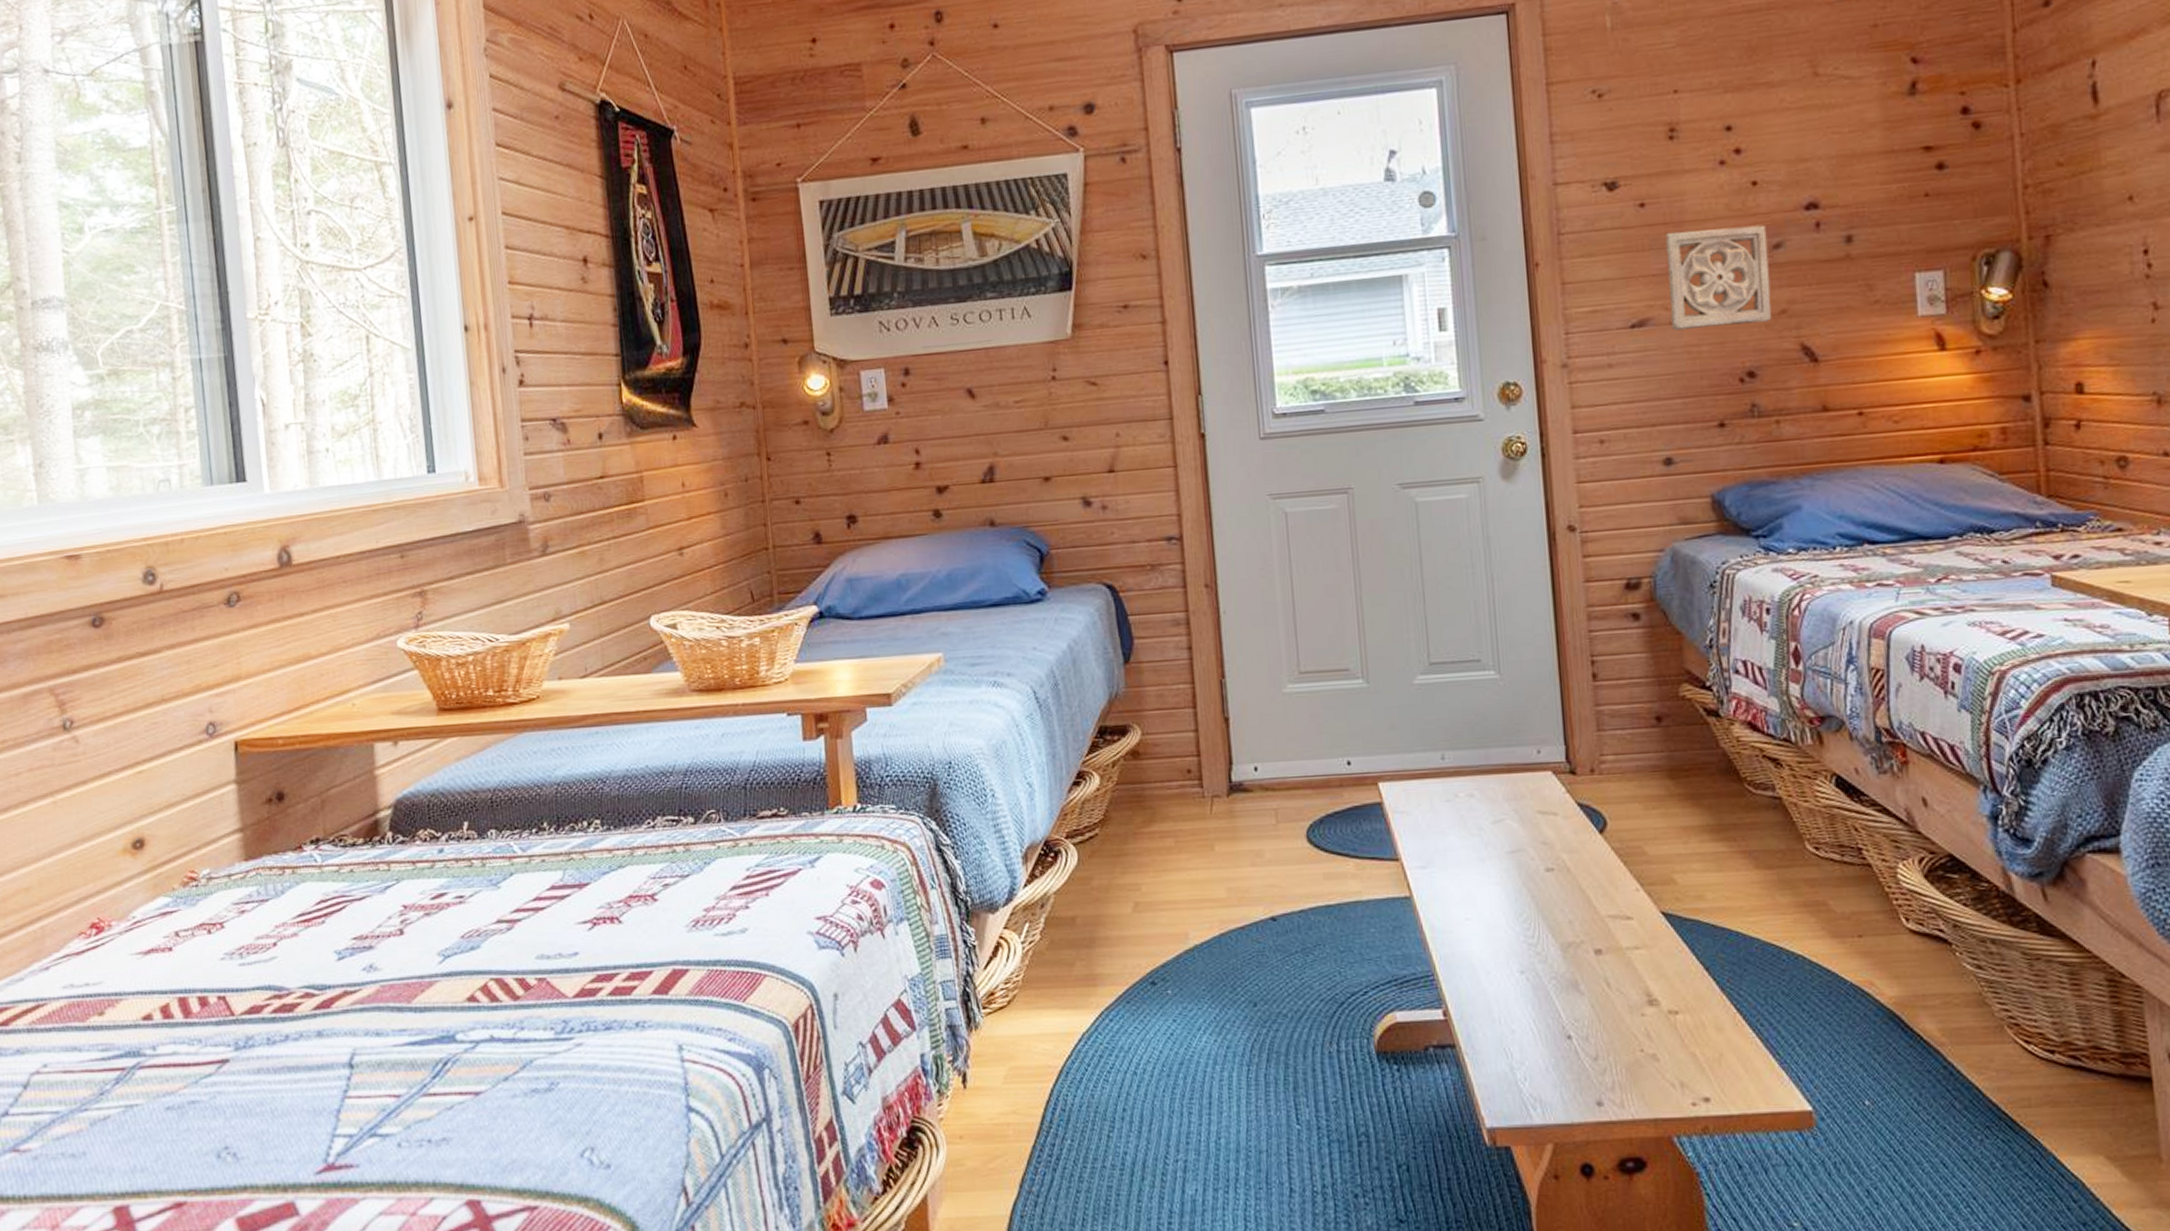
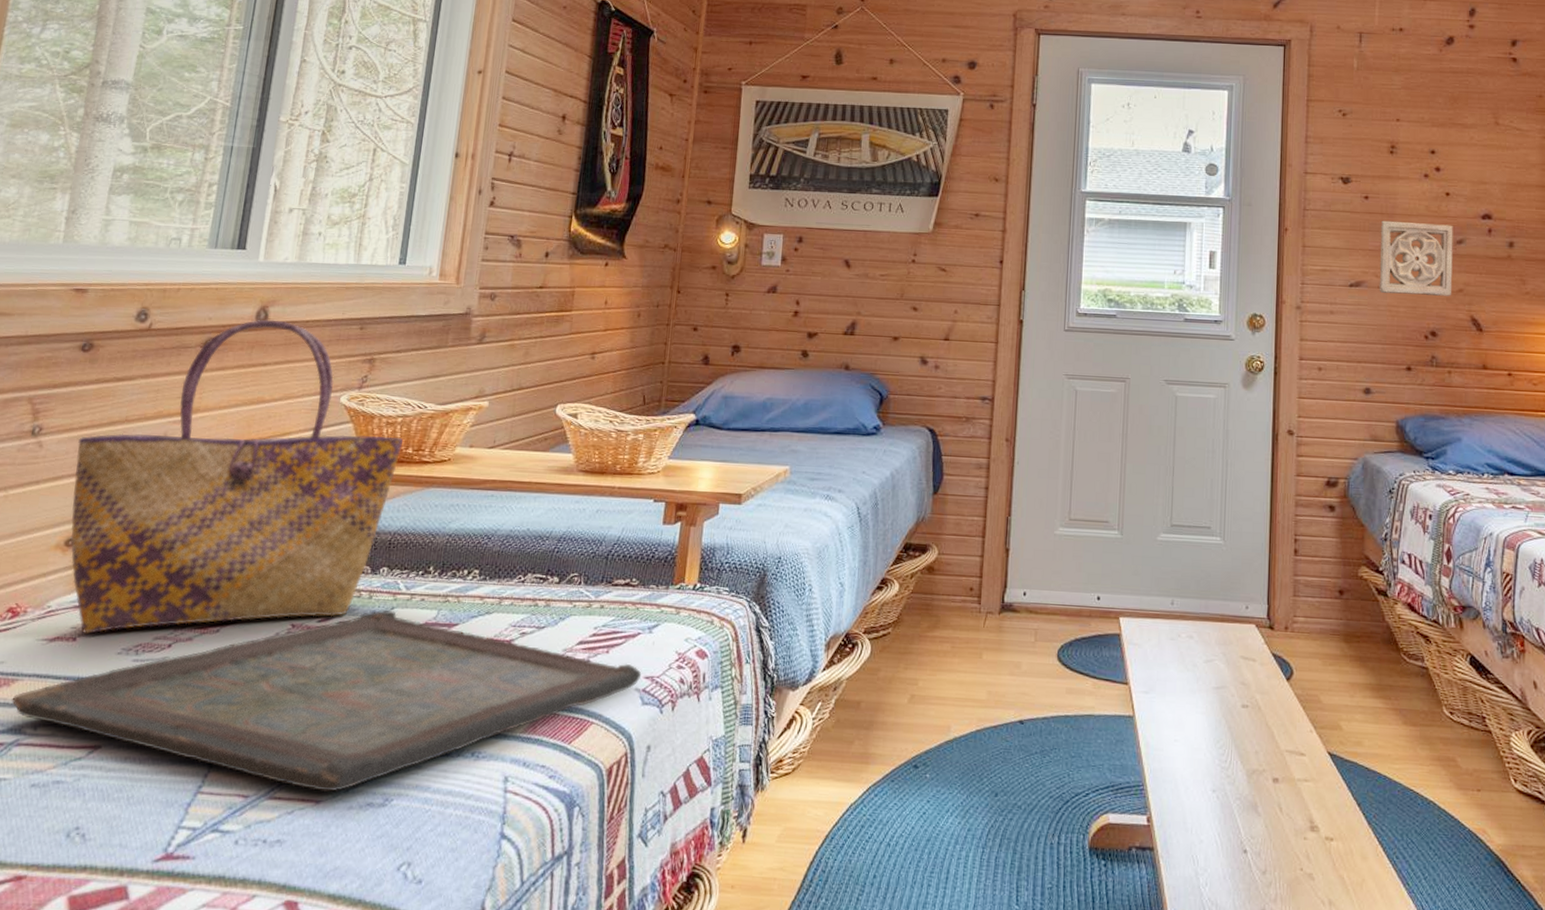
tote bag: none [116,560,481,941] -> present [70,319,404,634]
serving tray: none [121,877,812,1082] -> present [12,610,642,792]

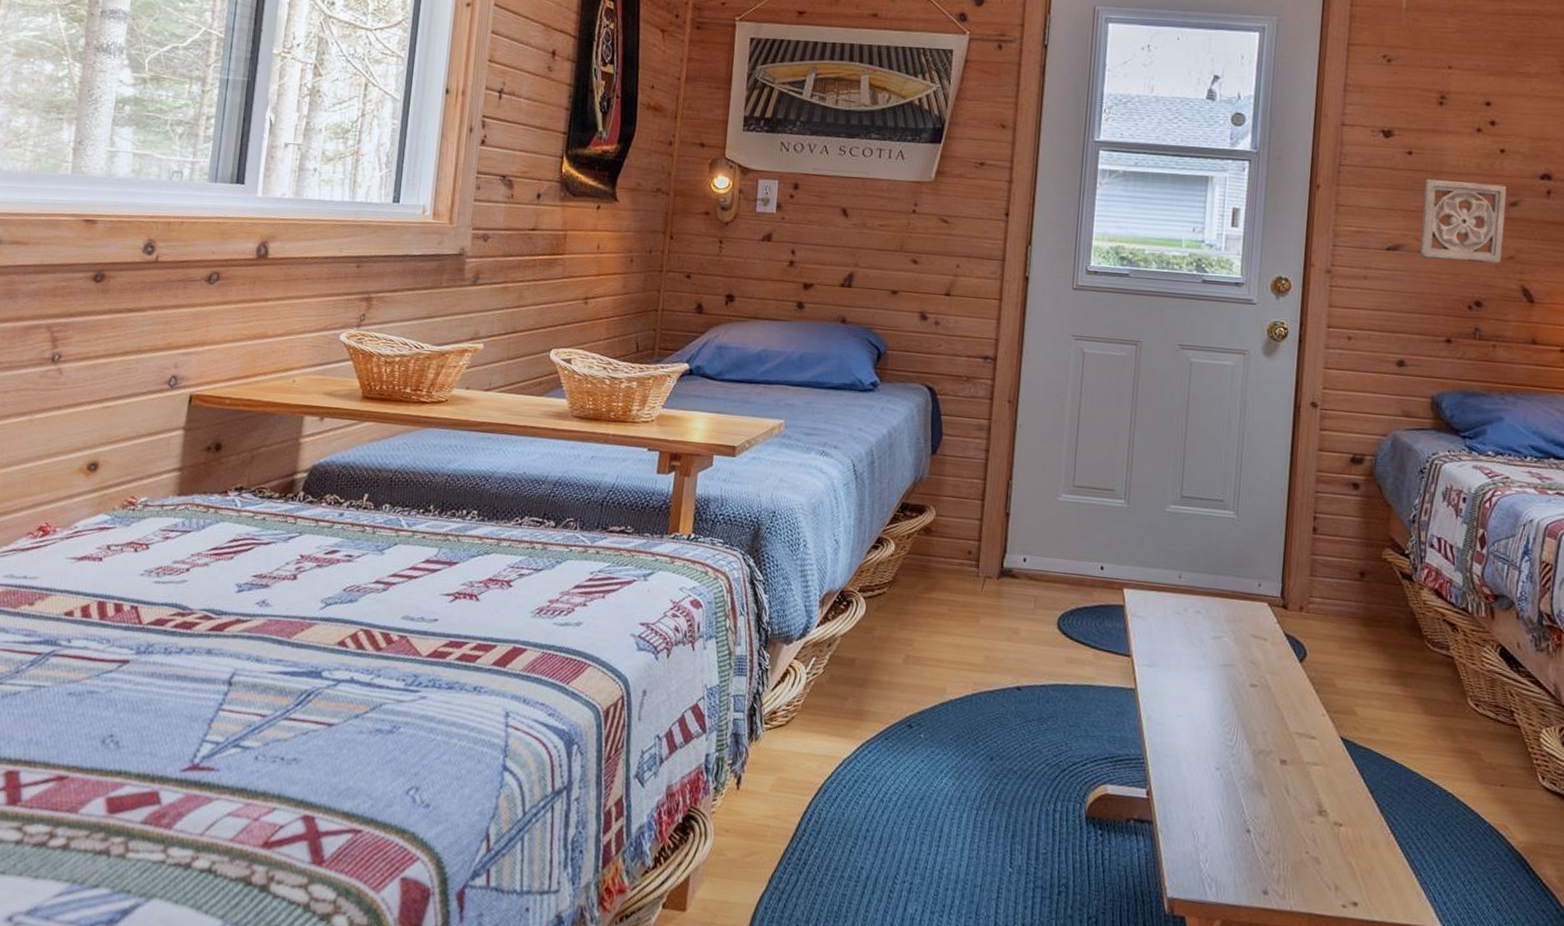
serving tray: present [12,610,642,792] -> none [47,545,637,716]
tote bag: present [70,319,404,634] -> none [92,255,402,555]

